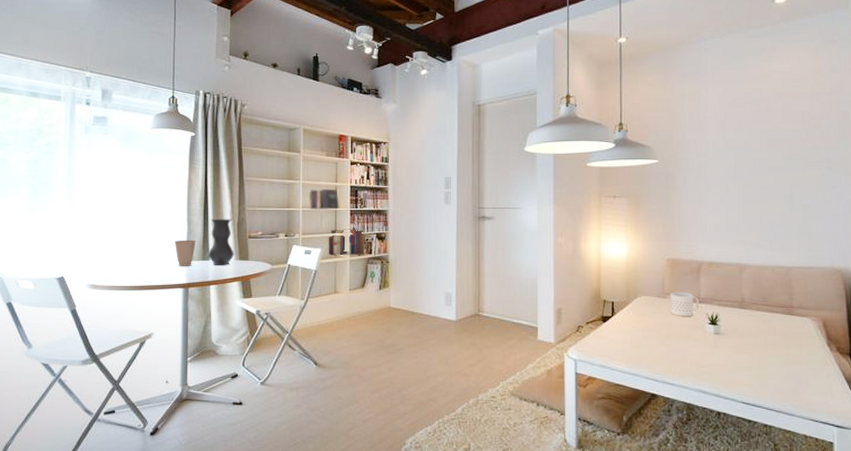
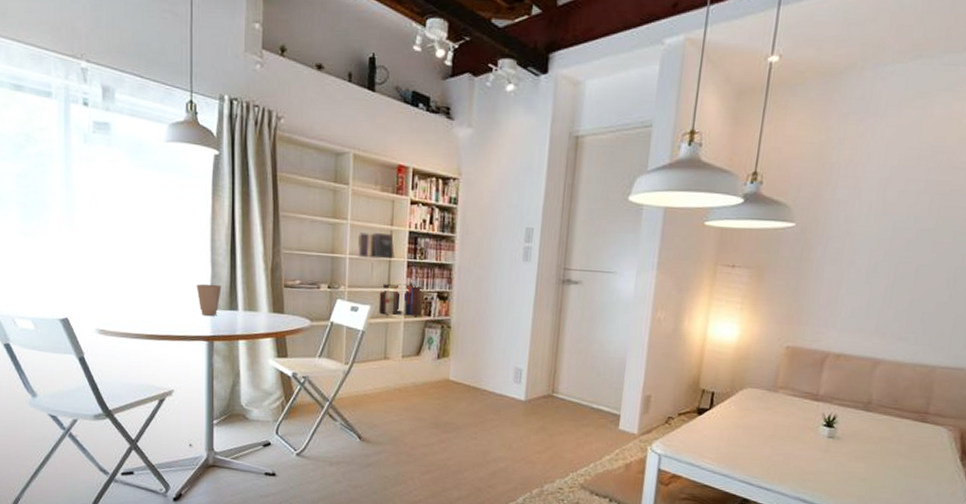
vase: present [209,218,234,265] -> none [237,260,267,318]
mug: present [670,292,700,316] -> none [779,385,817,416]

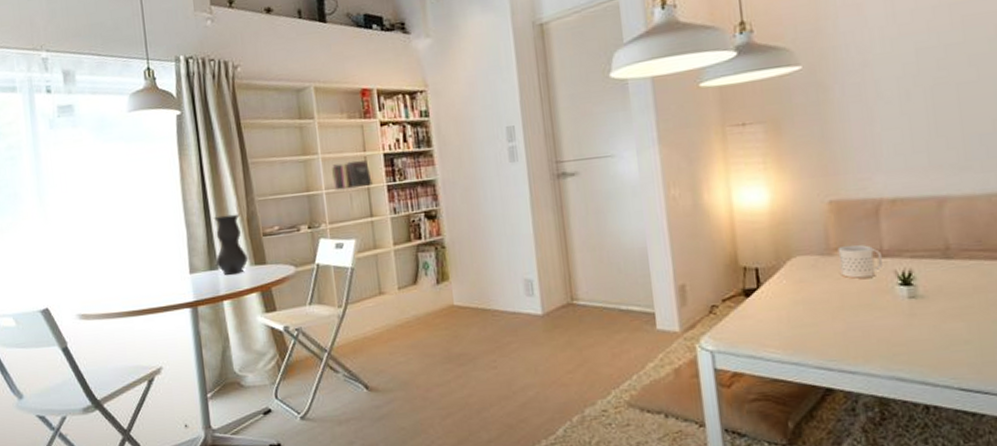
cup: present [196,284,221,316] -> none [172,245,199,281]
vase: none [237,260,267,318] -> present [213,213,248,275]
books: present [380,284,423,316] -> none [364,209,411,246]
mug: none [779,385,817,416] -> present [837,244,884,279]

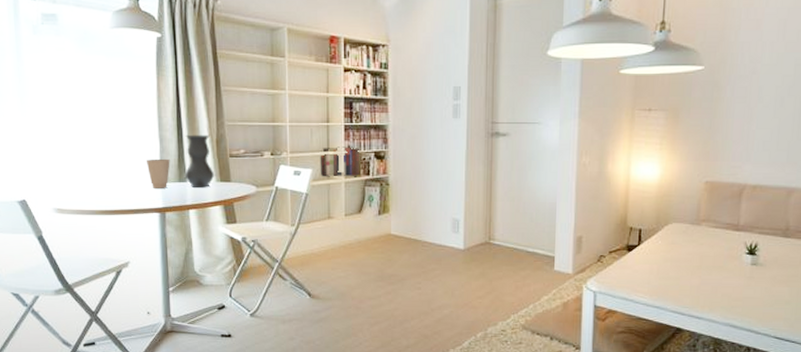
cup: none [172,245,199,281] -> present [146,158,170,188]
books: present [331,160,373,191] -> none [296,100,332,126]
books: none [364,209,411,246] -> present [321,147,360,176]
mug: present [837,244,884,279] -> none [704,218,738,245]

